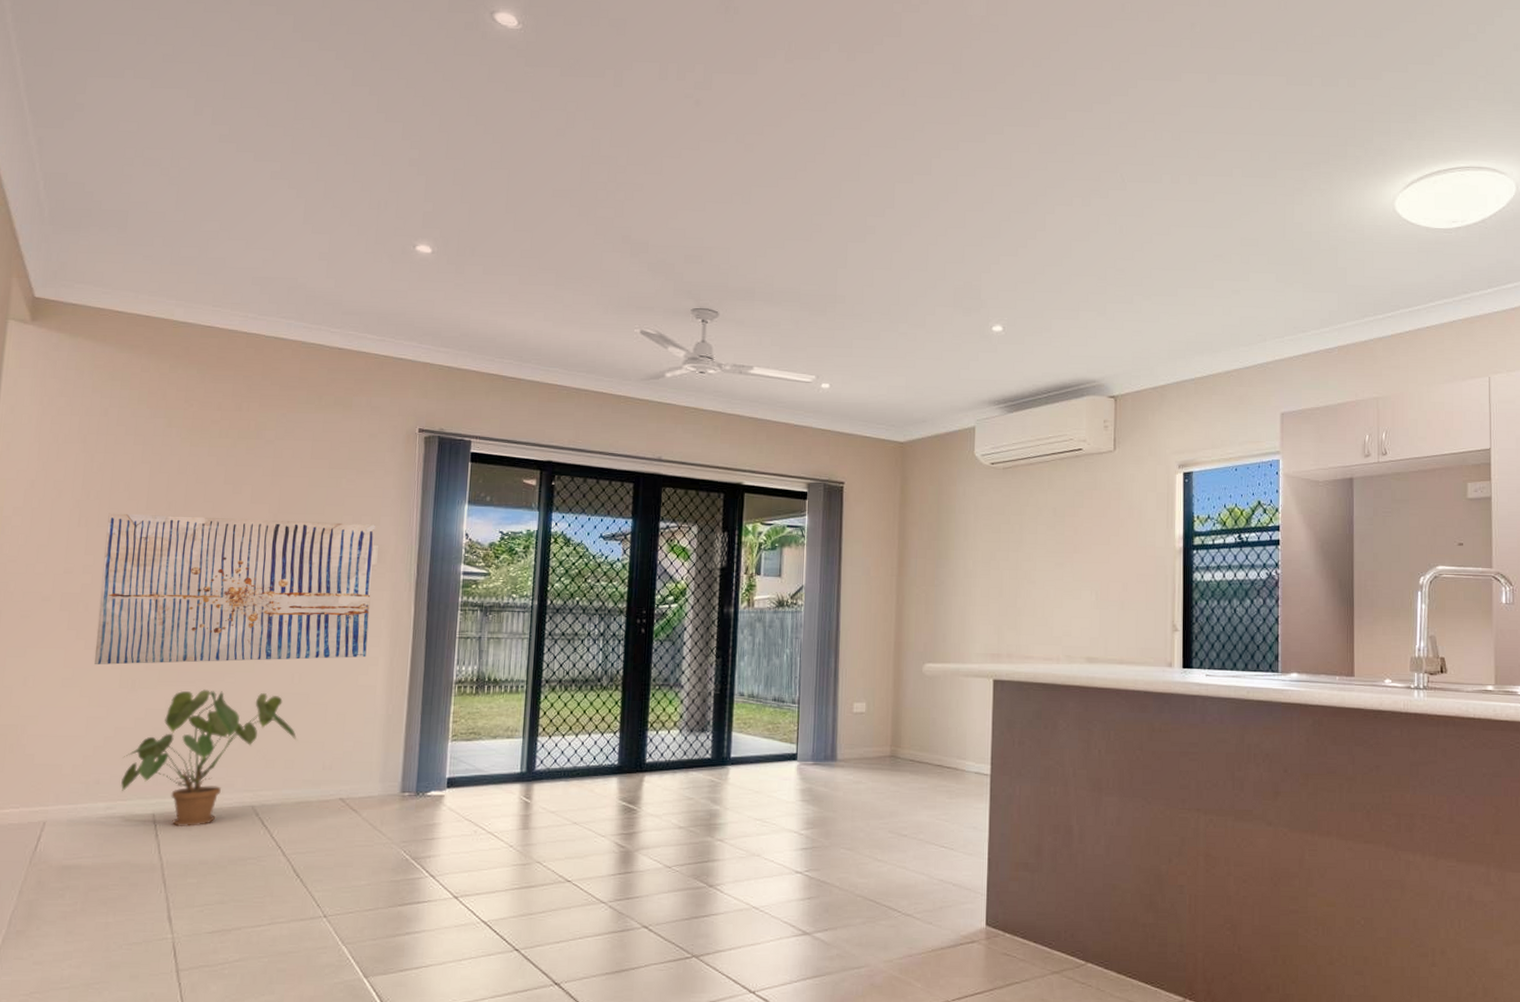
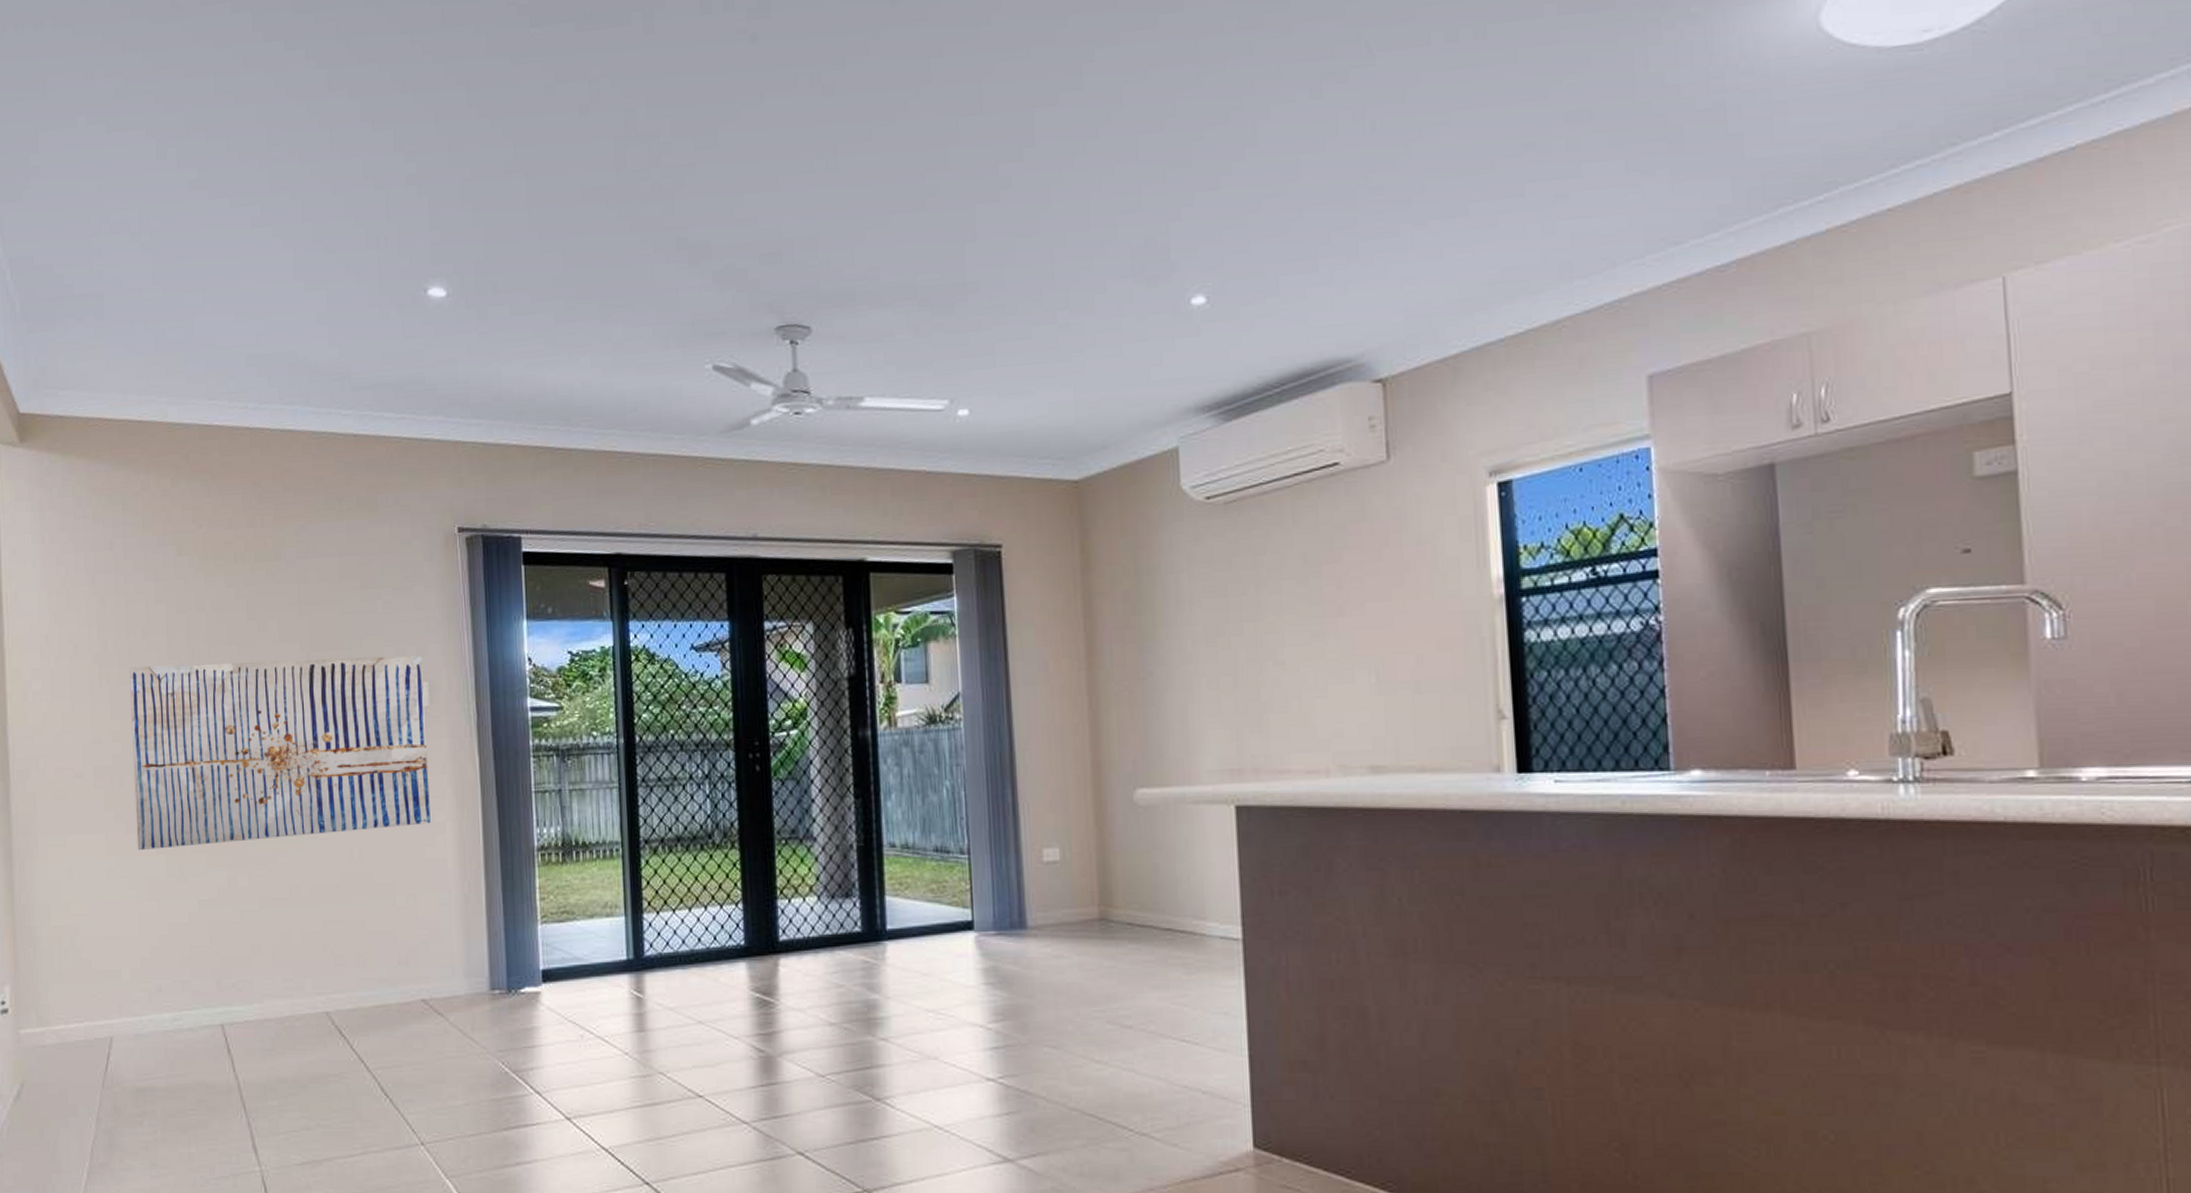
house plant: present [121,689,297,828] -> none [182,873,366,1040]

